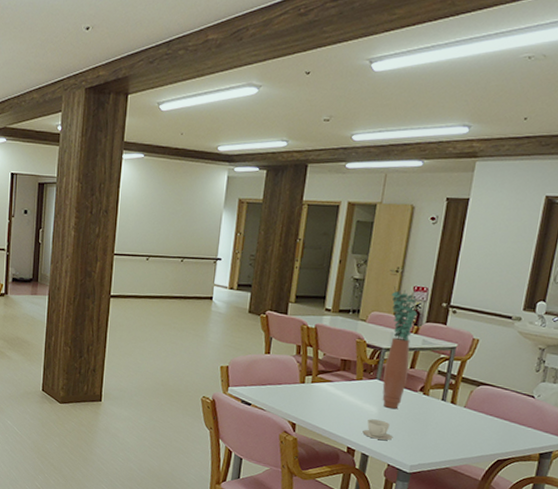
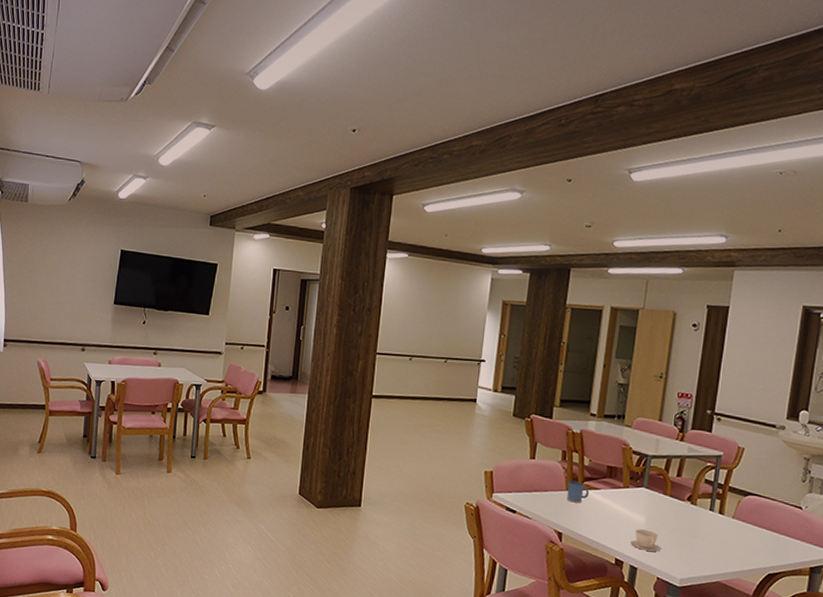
mug: none [301,374,323,395] -> present [567,480,590,503]
vase: present [382,286,418,410] -> none [649,392,683,519]

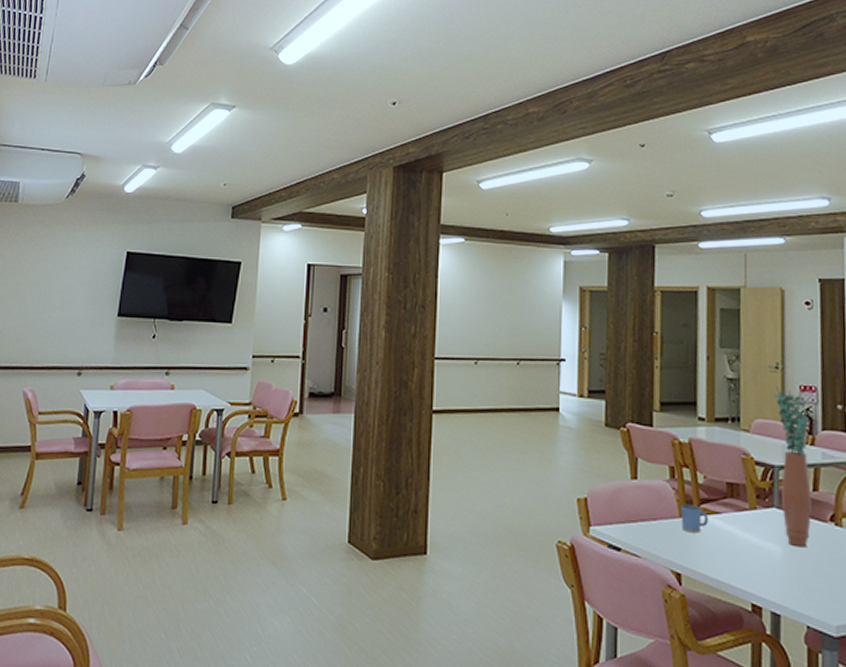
teacup: present [630,529,662,552] -> none [768,562,808,591]
vase: none [649,392,683,519] -> present [774,386,812,548]

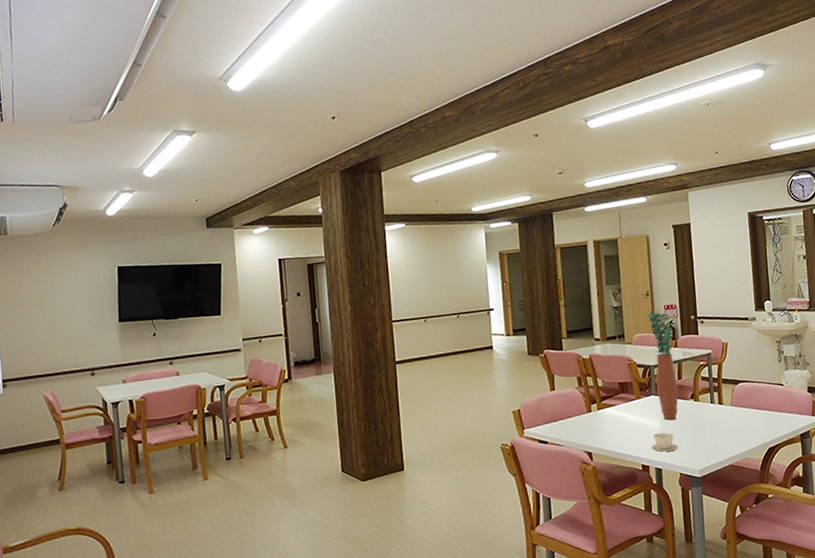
mug: present [681,504,709,533] -> none [588,402,609,423]
teacup: none [768,562,808,591] -> present [652,432,679,452]

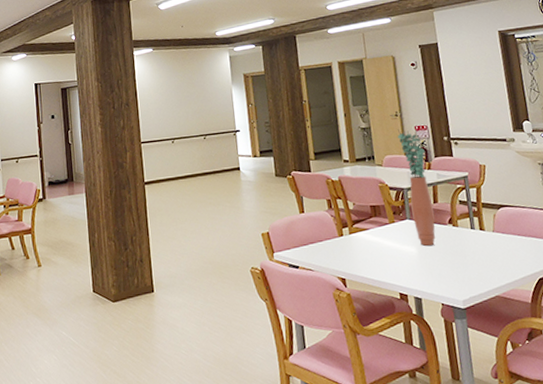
teacup: present [652,432,679,452] -> none [409,259,439,280]

